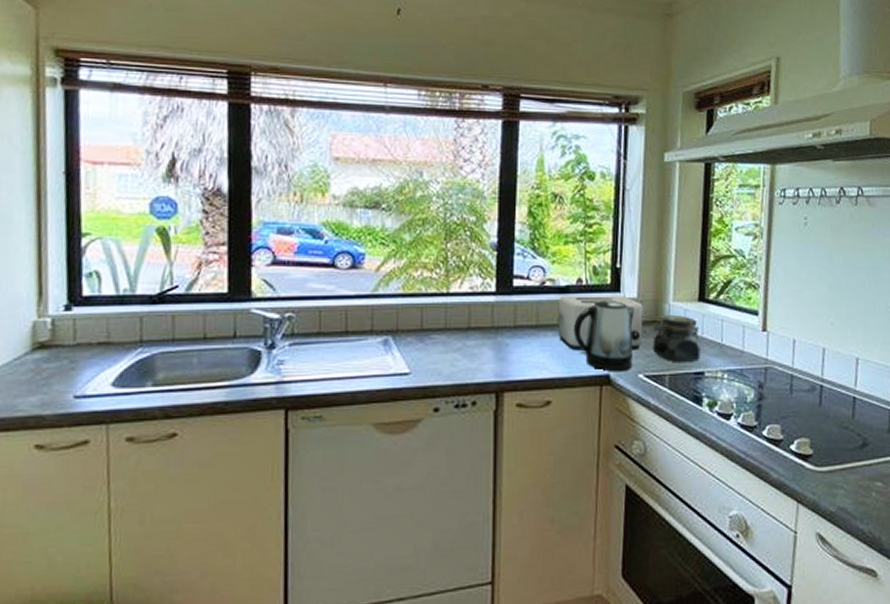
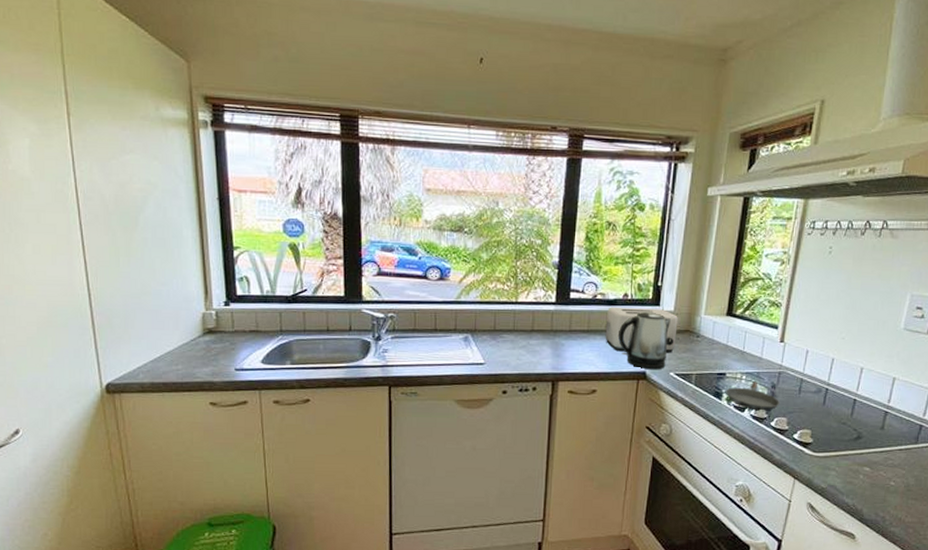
jar: present [653,314,701,363] -> none [684,325,725,365]
frying pan: none [706,381,771,418] -> present [726,381,781,411]

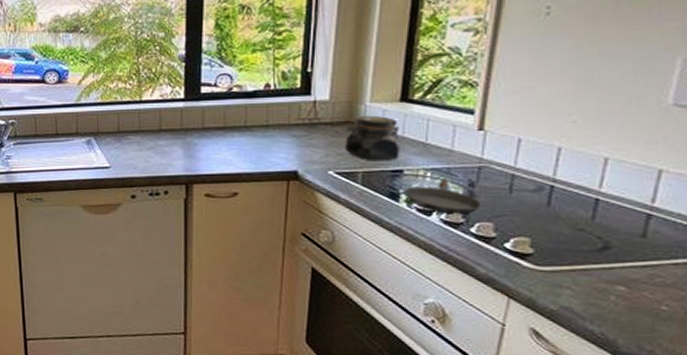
toaster: present [605,306,678,353] -> none [245,99,335,149]
kettle: present [617,311,672,370] -> none [260,102,327,169]
jar: none [684,325,725,365] -> present [345,115,400,161]

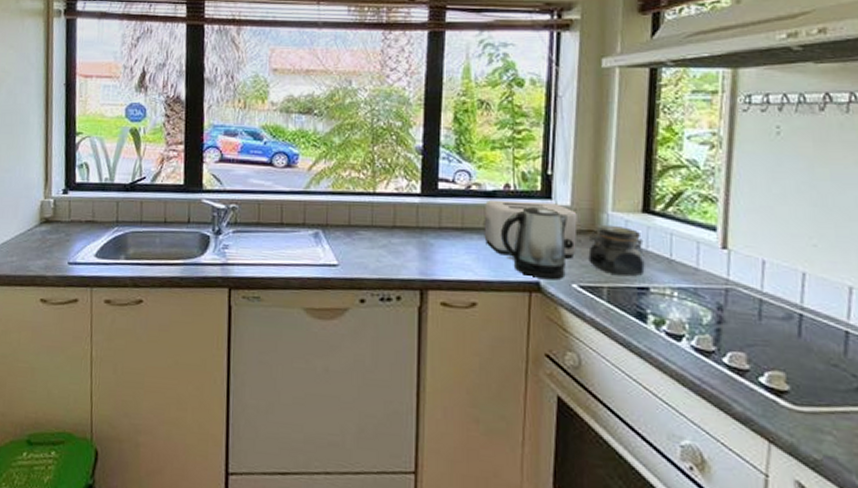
toaster: none [245,99,335,149] -> present [484,199,578,259]
kettle: none [260,102,327,169] -> present [500,206,569,280]
frying pan: present [405,179,483,215] -> none [652,300,733,342]

